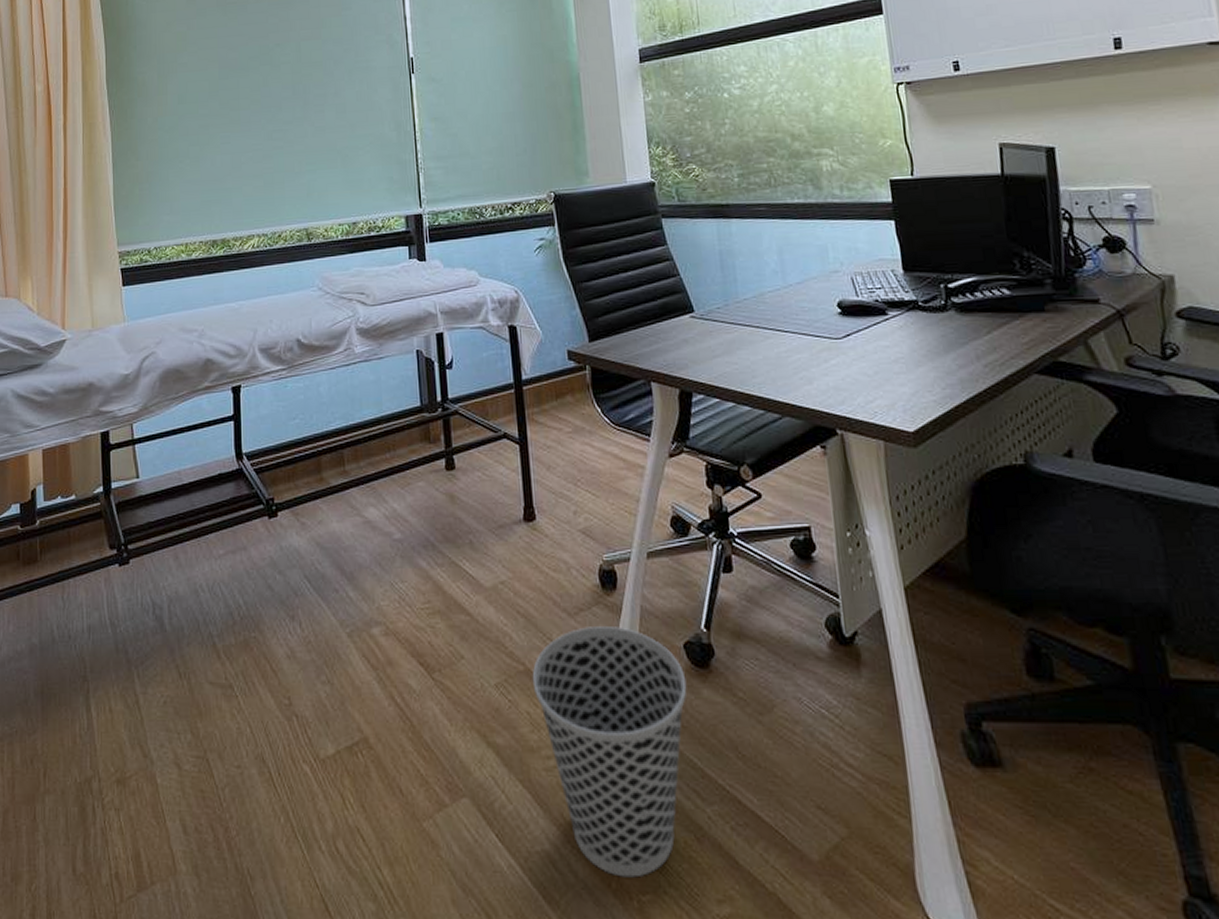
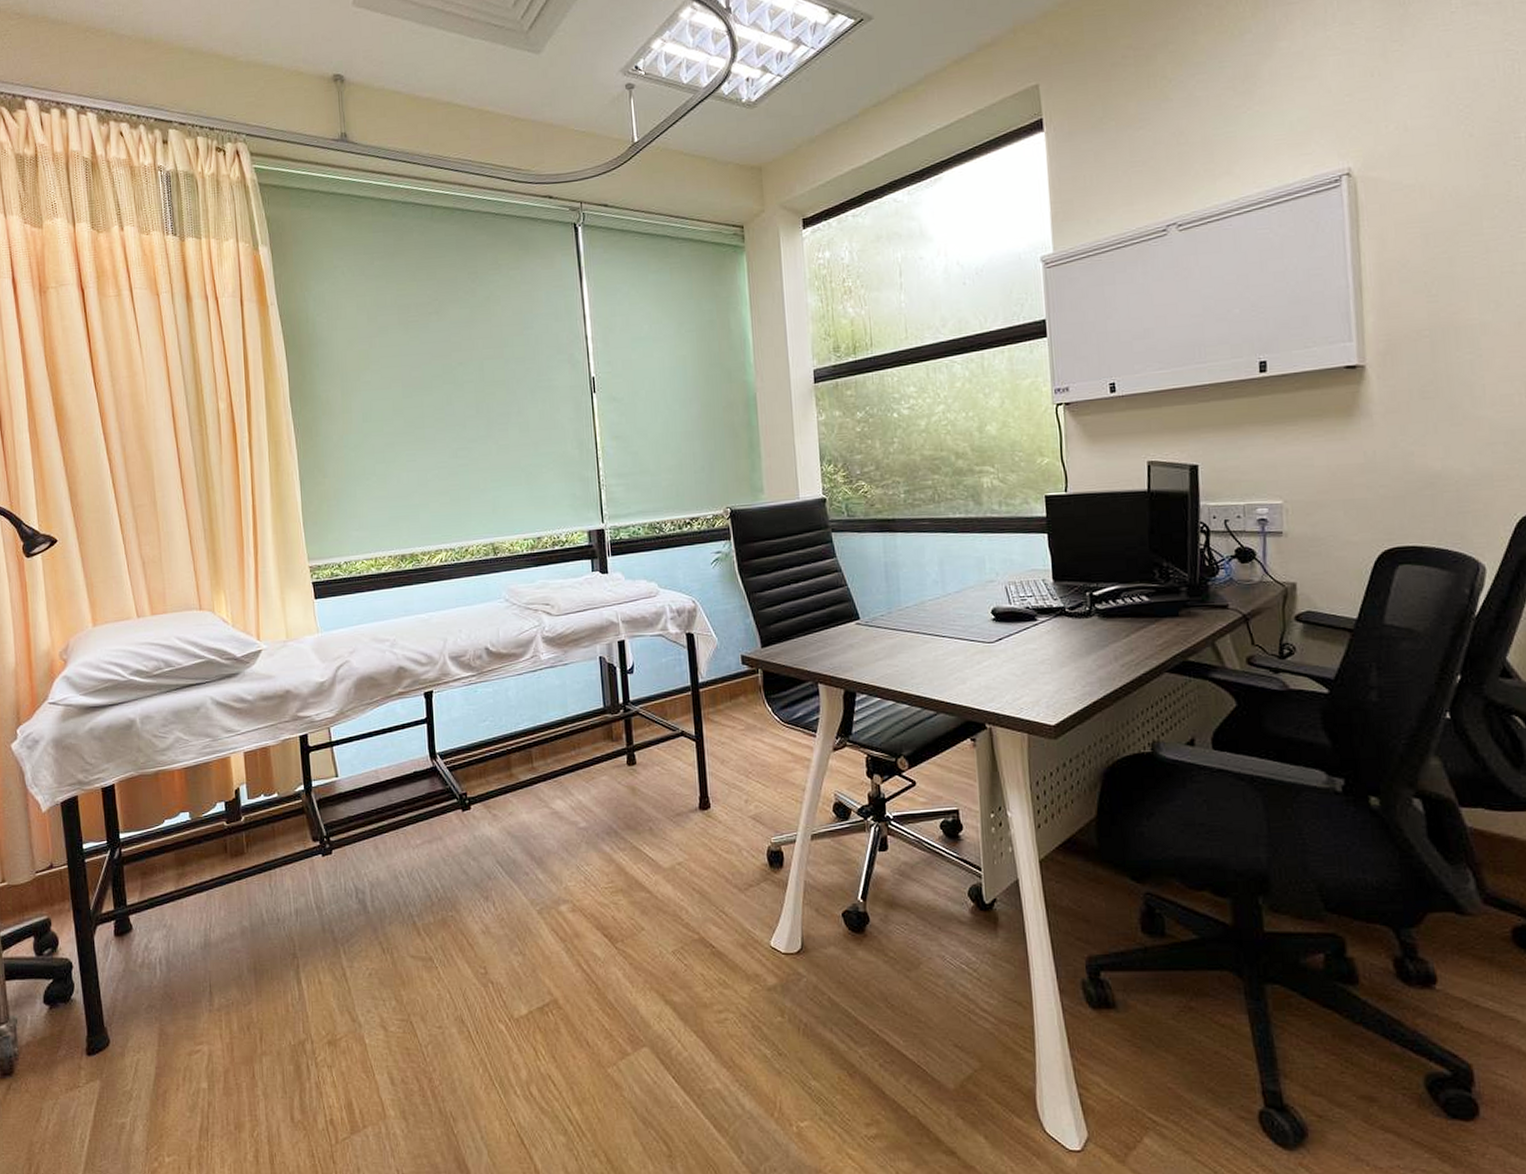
wastebasket: present [532,627,687,878] -> none [706,899,844,1108]

